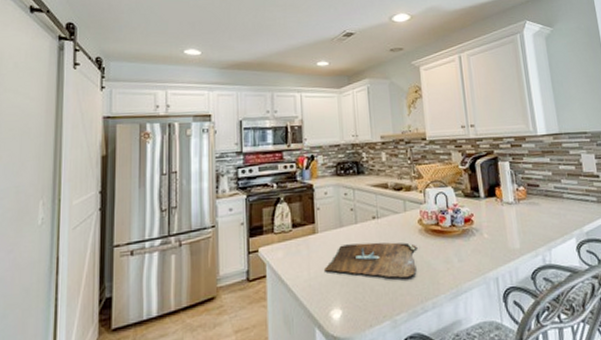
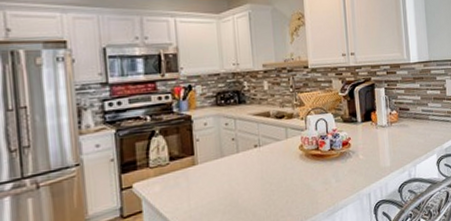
cutting board: present [325,242,417,278] -> none [206,168,298,202]

